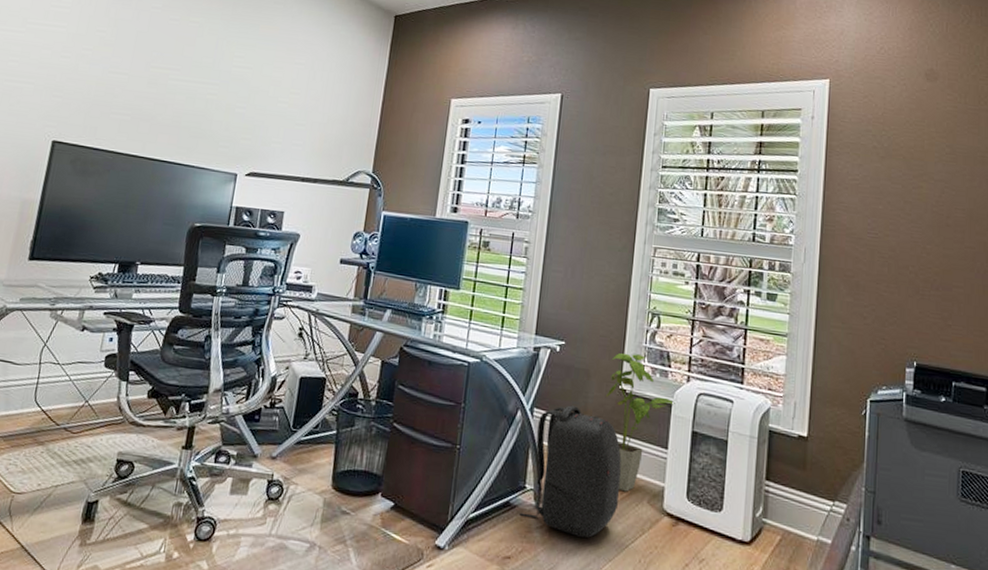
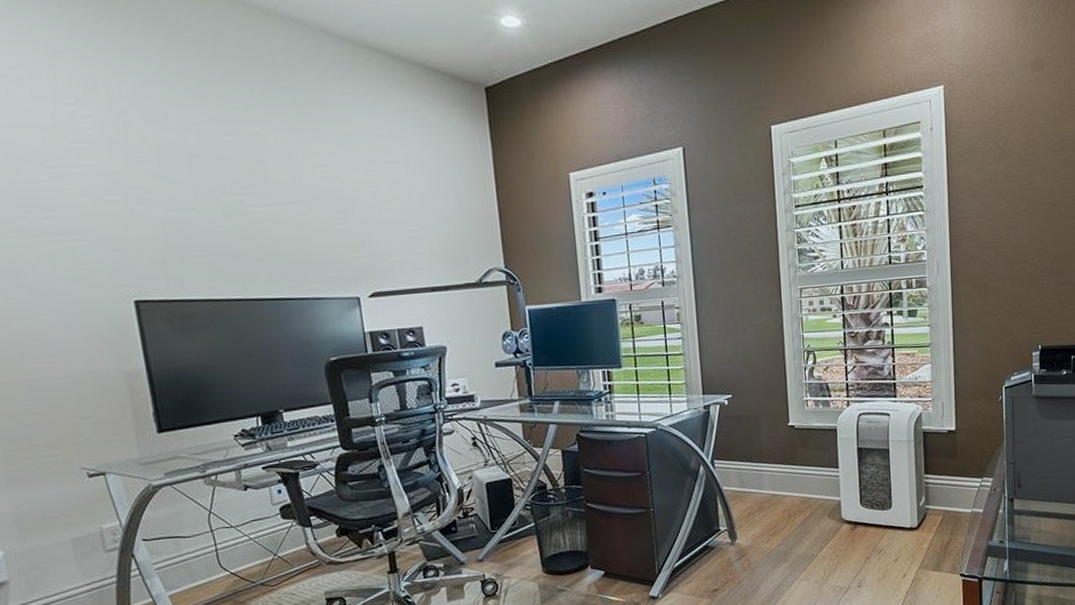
backpack: present [519,405,622,538] -> none [719,450,803,559]
house plant: present [605,353,675,492] -> none [776,391,839,513]

